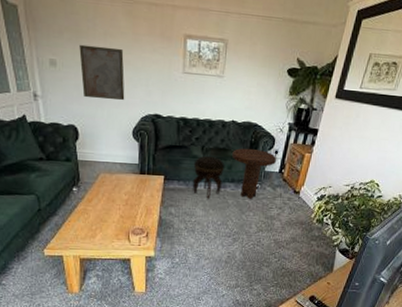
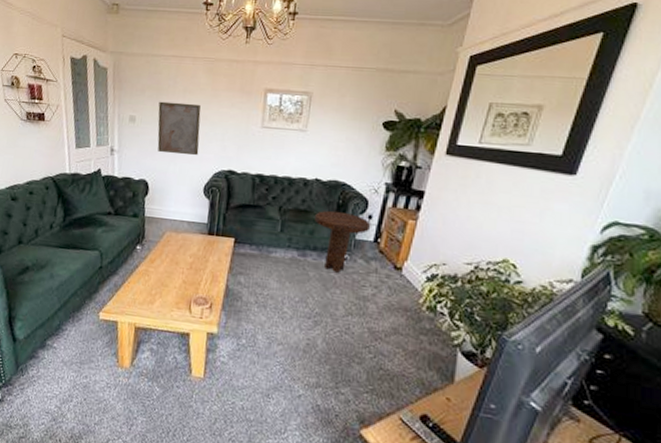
footstool: present [192,156,225,199] -> none [266,218,306,269]

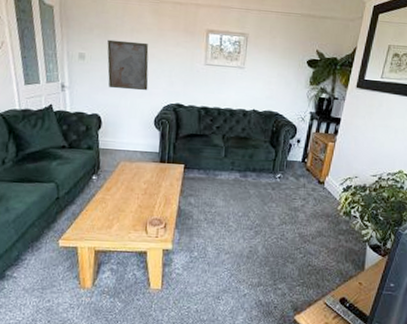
side table: present [315,210,371,273] -> none [253,137,300,189]

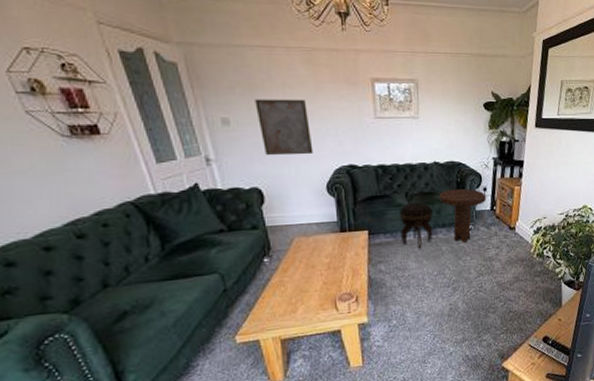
footstool: none [212,145,246,189] -> present [398,203,434,249]
side table: none [253,137,300,189] -> present [439,188,487,243]

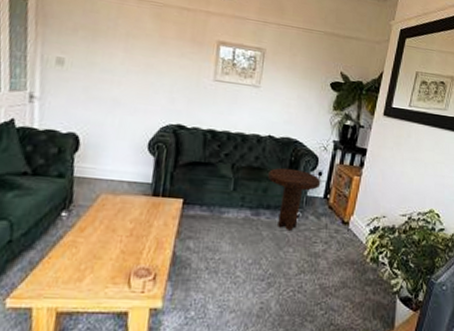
wall art: present [255,99,314,156] -> none [92,43,147,108]
footstool: present [398,203,434,249] -> none [218,176,260,230]

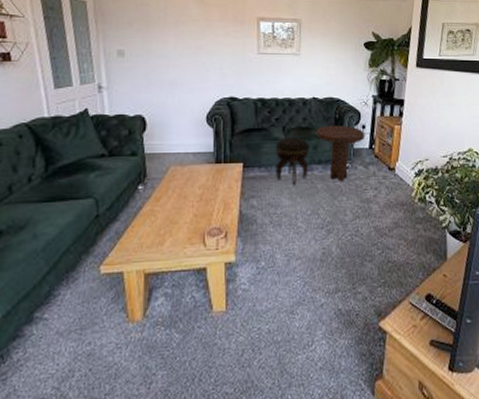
footstool: none [218,176,260,230] -> present [275,138,310,185]

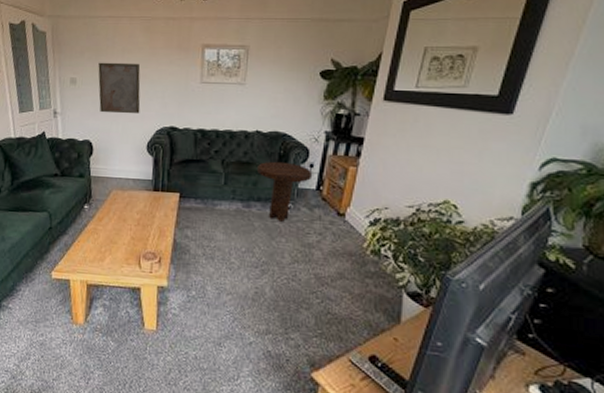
wall art: none [149,33,198,86] -> present [98,62,141,114]
footstool: present [275,138,310,185] -> none [211,171,249,221]

